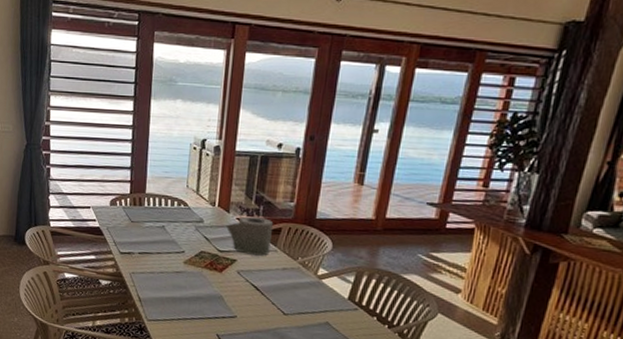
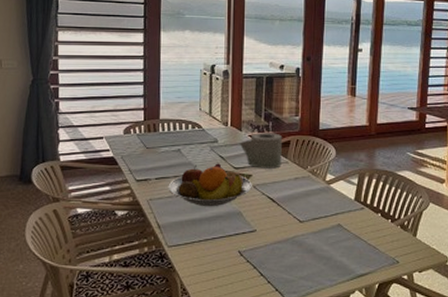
fruit bowl: none [150,243,236,288] -> present [168,163,252,207]

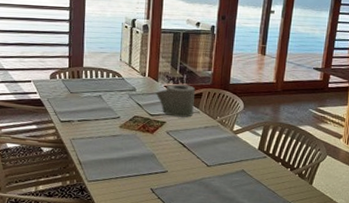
fruit bowl: present [168,163,252,207] -> none [89,110,166,149]

